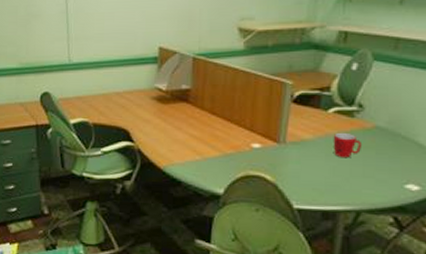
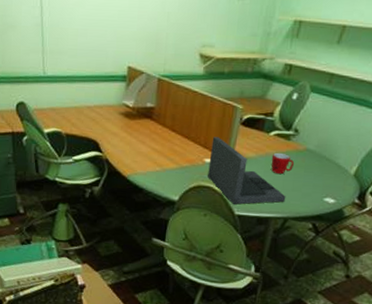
laptop: none [257,118,356,196] -> present [208,137,286,205]

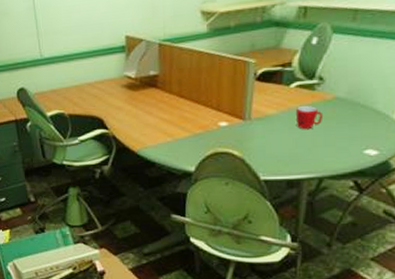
laptop: present [208,137,286,205] -> none [224,97,318,168]

